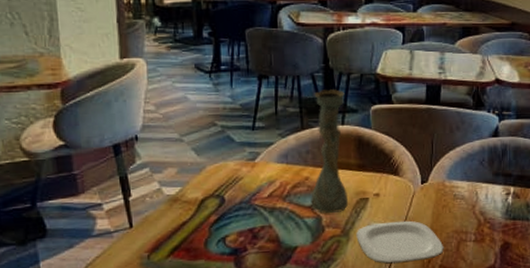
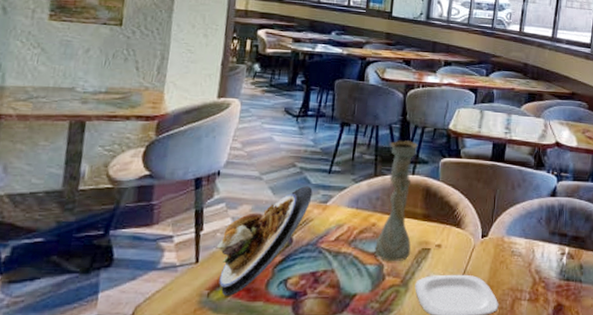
plate: none [148,144,239,257] -> present [216,186,313,296]

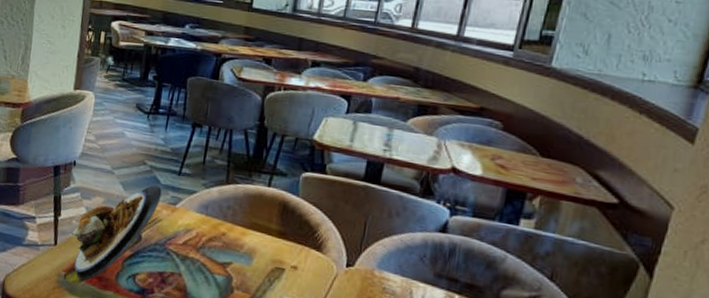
vase: present [374,140,418,262] -> none [223,147,276,277]

